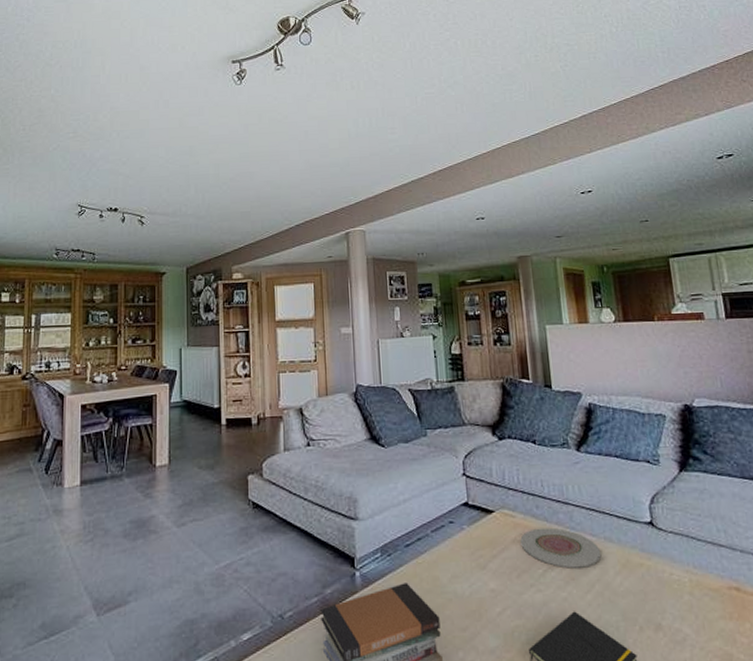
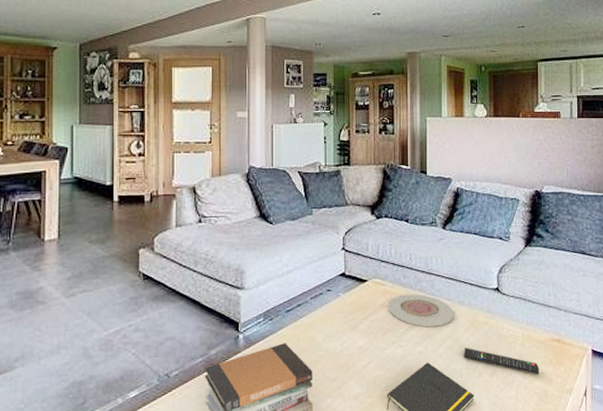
remote control: none [617,595,718,632] -> present [464,348,540,375]

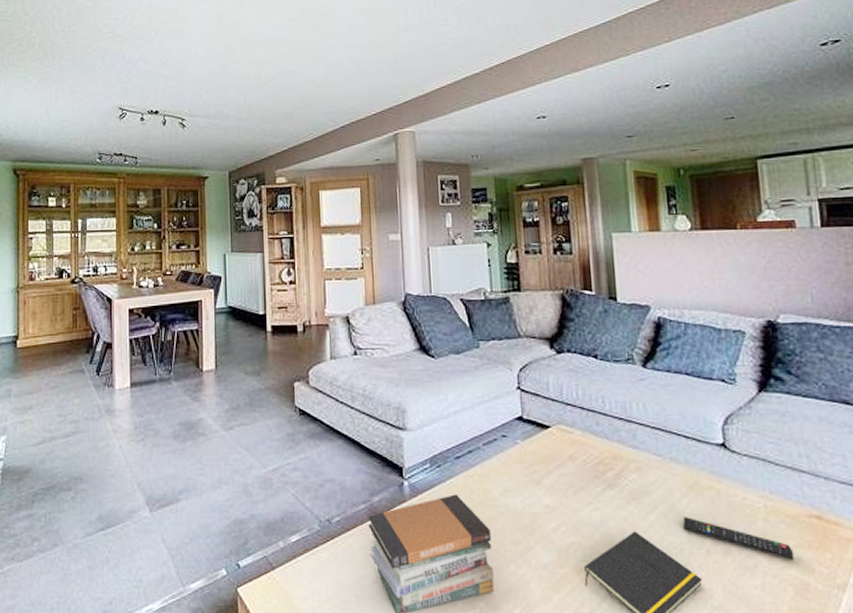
plate: present [388,294,454,328] -> none [578,445,667,488]

